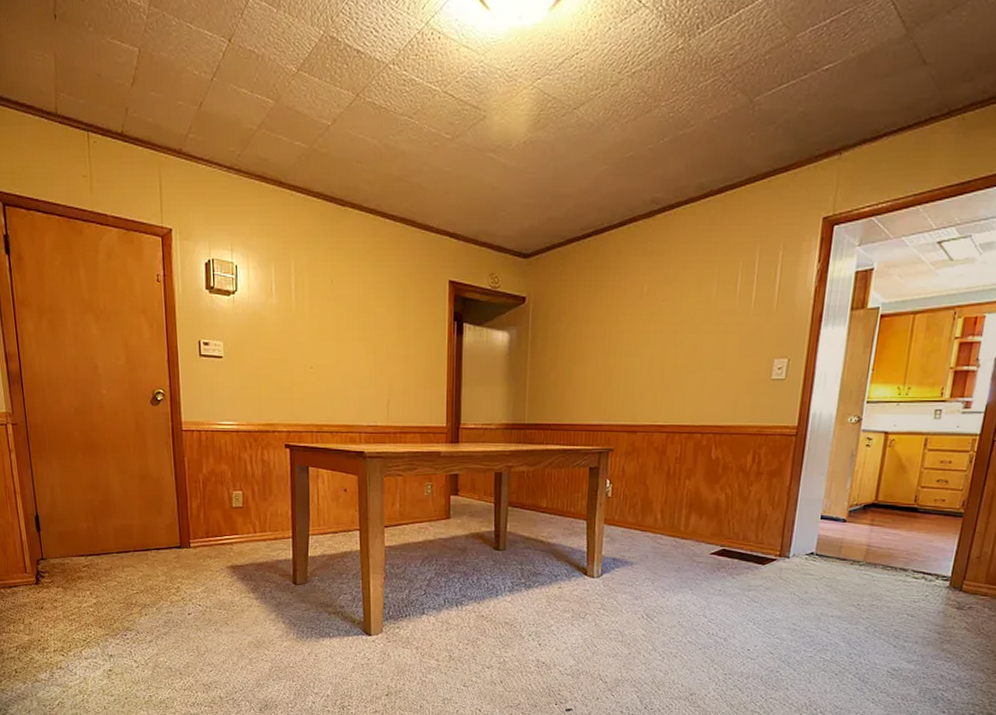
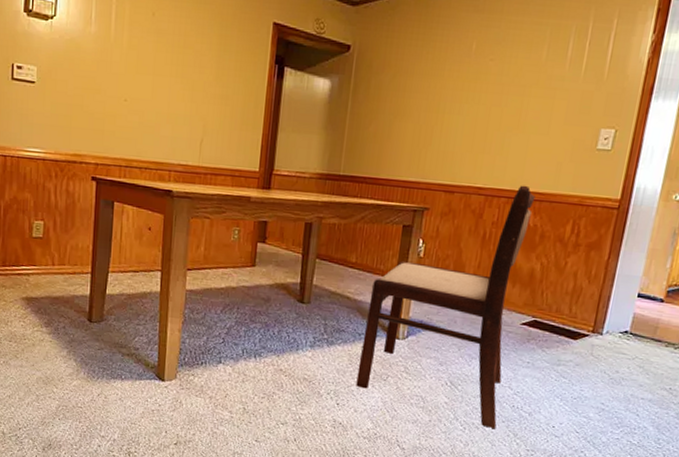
dining chair: none [556,419,716,656] -> present [356,185,536,428]

